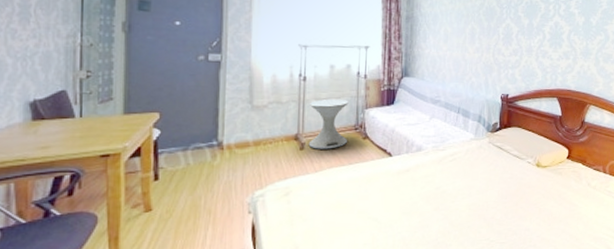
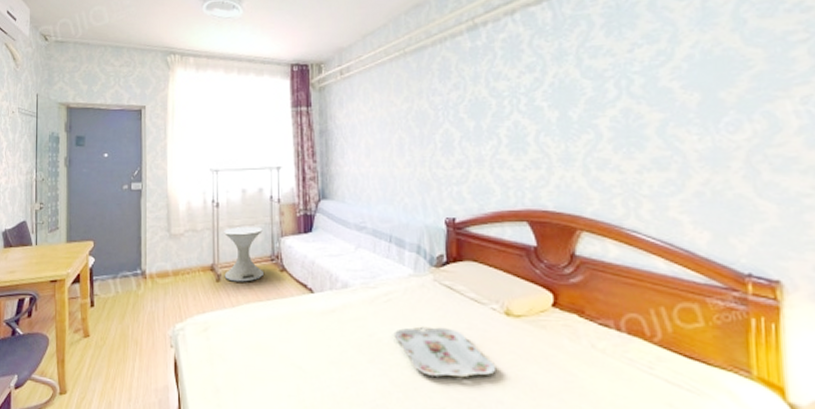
serving tray: none [455,178,527,216] -> present [393,326,497,378]

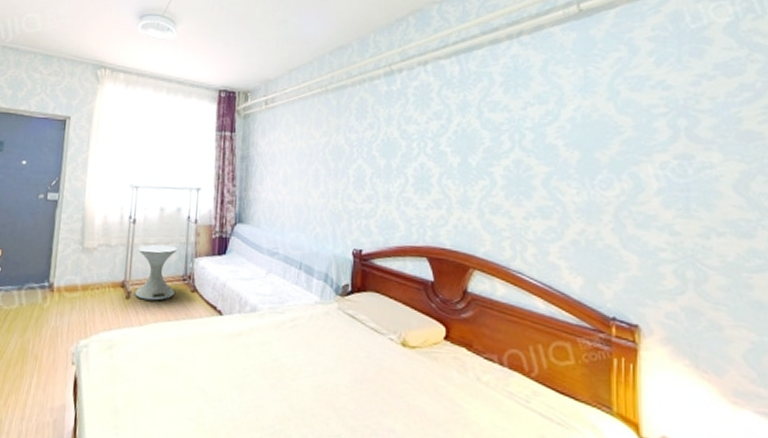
serving tray: present [393,326,497,378] -> none [296,353,390,406]

